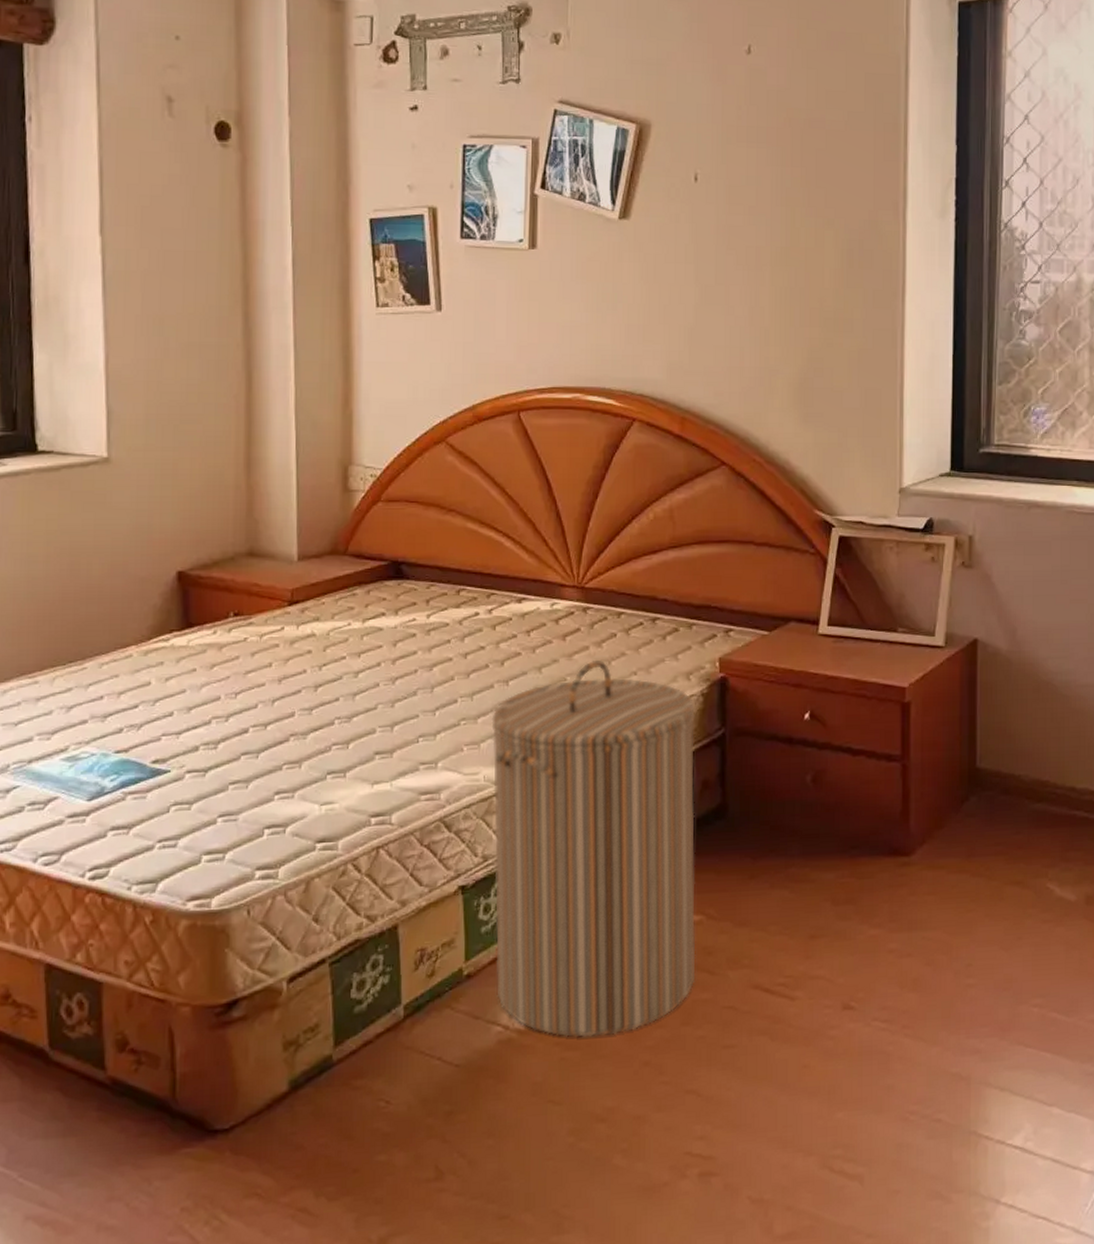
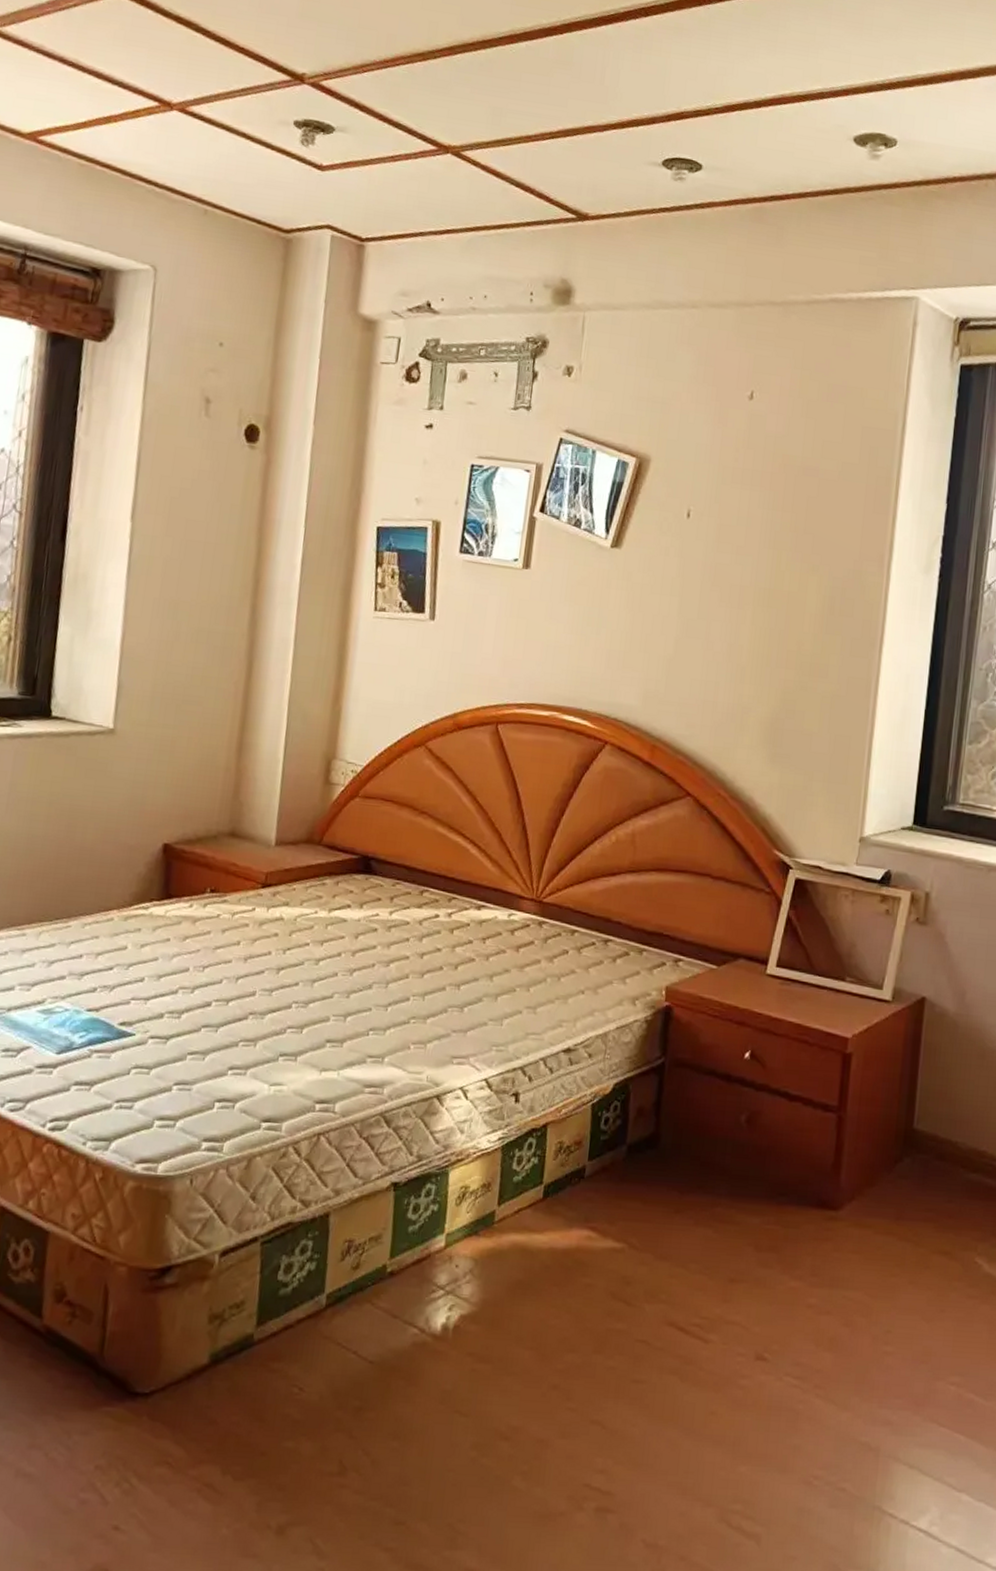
laundry hamper: present [491,659,696,1038] -> none [416,974,638,1353]

